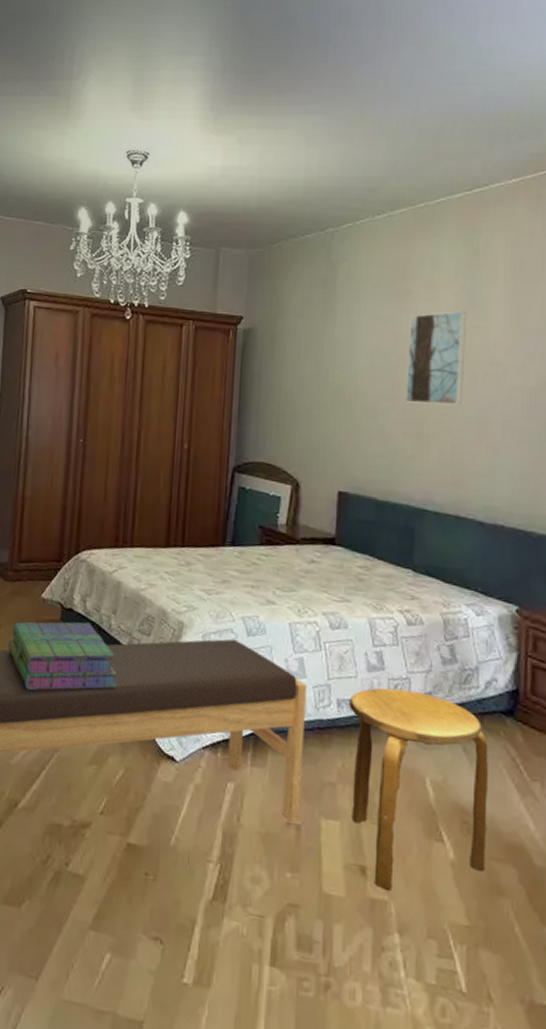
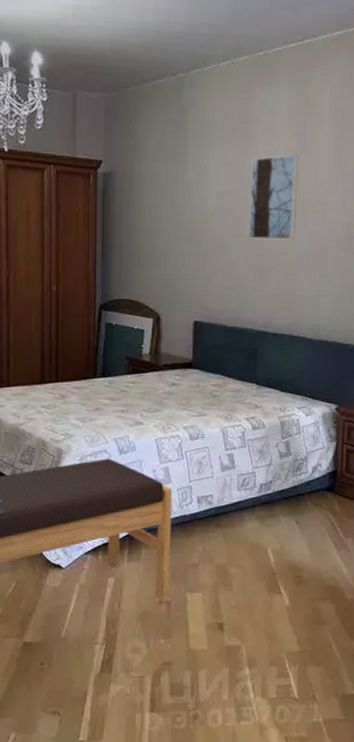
stool: present [349,687,488,891] -> none [207,482,314,637]

